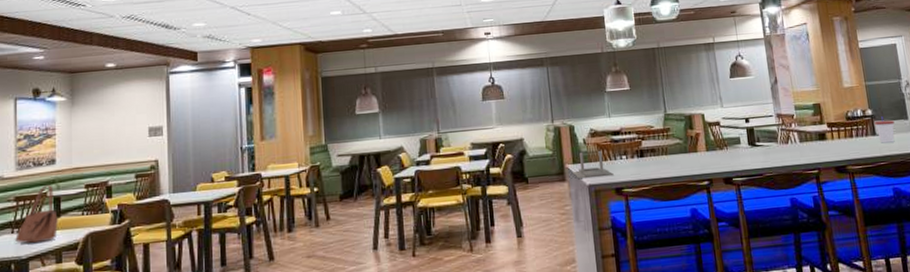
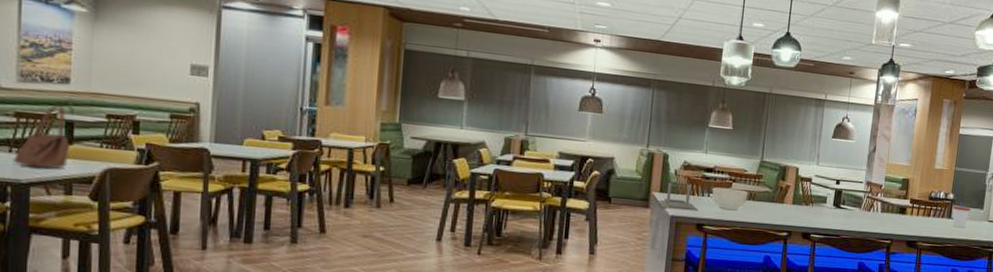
bowl: none [623,146,660,170] -> present [712,187,748,211]

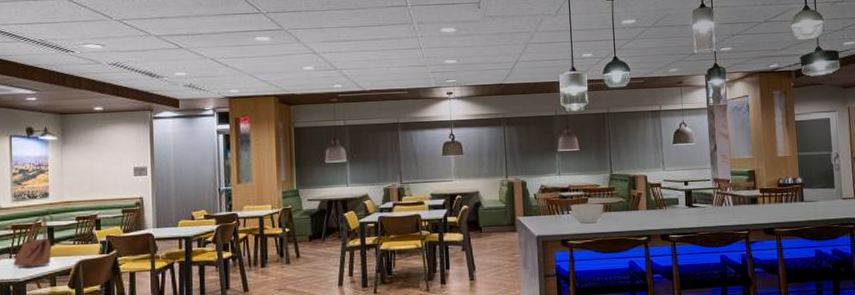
napkin holder: present [657,182,698,212] -> none [523,205,561,231]
cup: present [952,202,971,228] -> none [803,185,822,209]

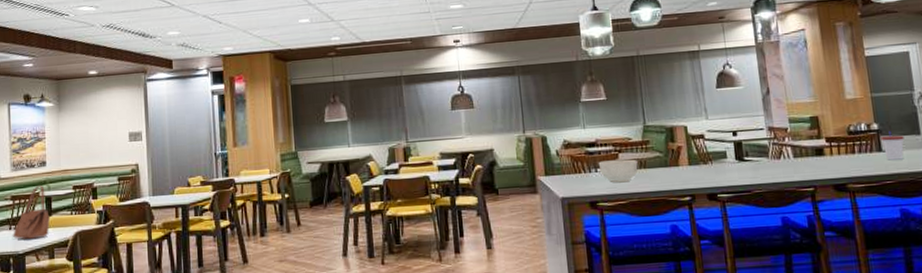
cup: none [803,185,822,209] -> present [881,131,904,161]

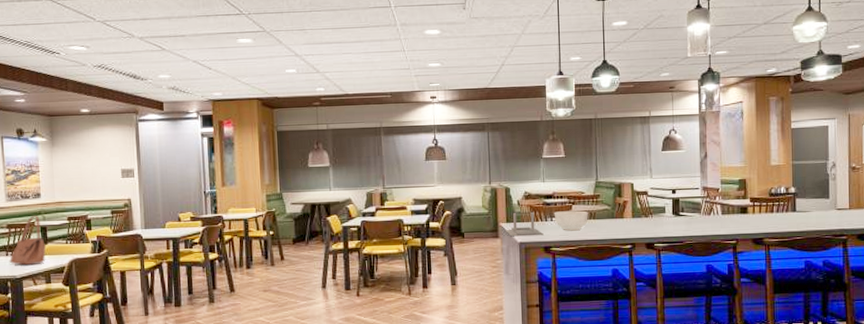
napkin holder: none [545,162,588,192] -> present [506,211,544,237]
cup: present [881,131,904,161] -> none [796,194,815,220]

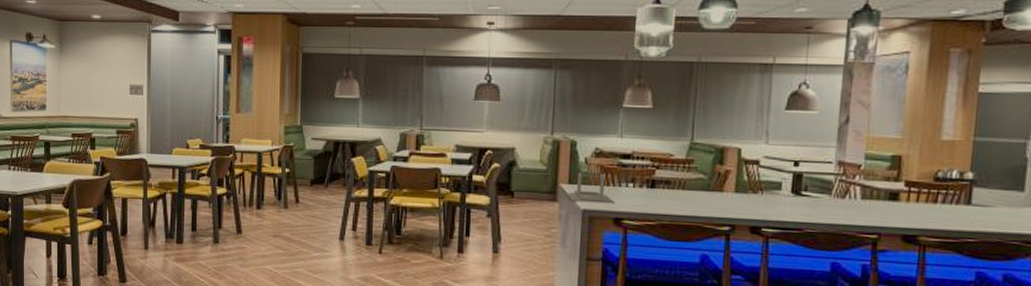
handbag: present [10,216,46,266] -> none [12,129,48,182]
bowl: present [554,210,588,231] -> none [630,176,676,202]

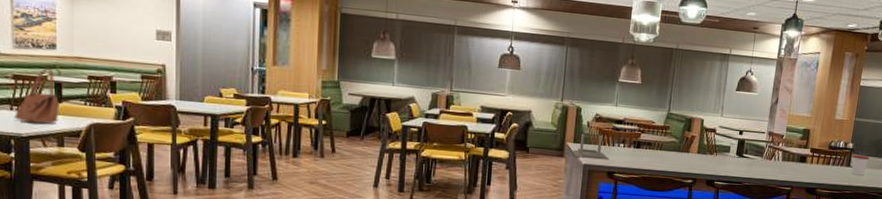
handbag: none [12,129,48,182] -> present [15,69,59,124]
cup: none [973,183,1003,217] -> present [851,151,870,176]

